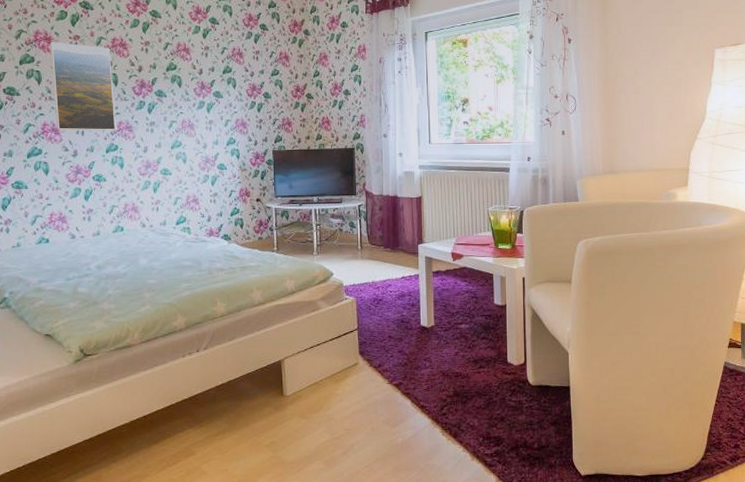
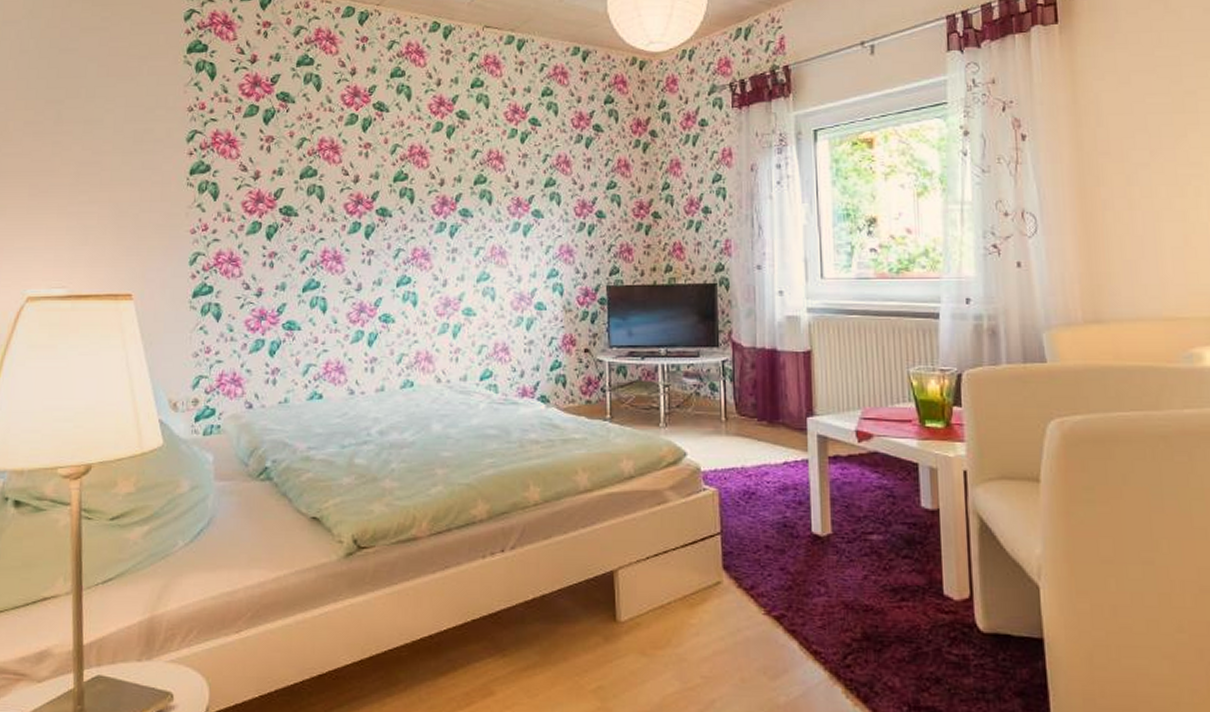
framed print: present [49,41,116,131] -> none [336,150,410,260]

